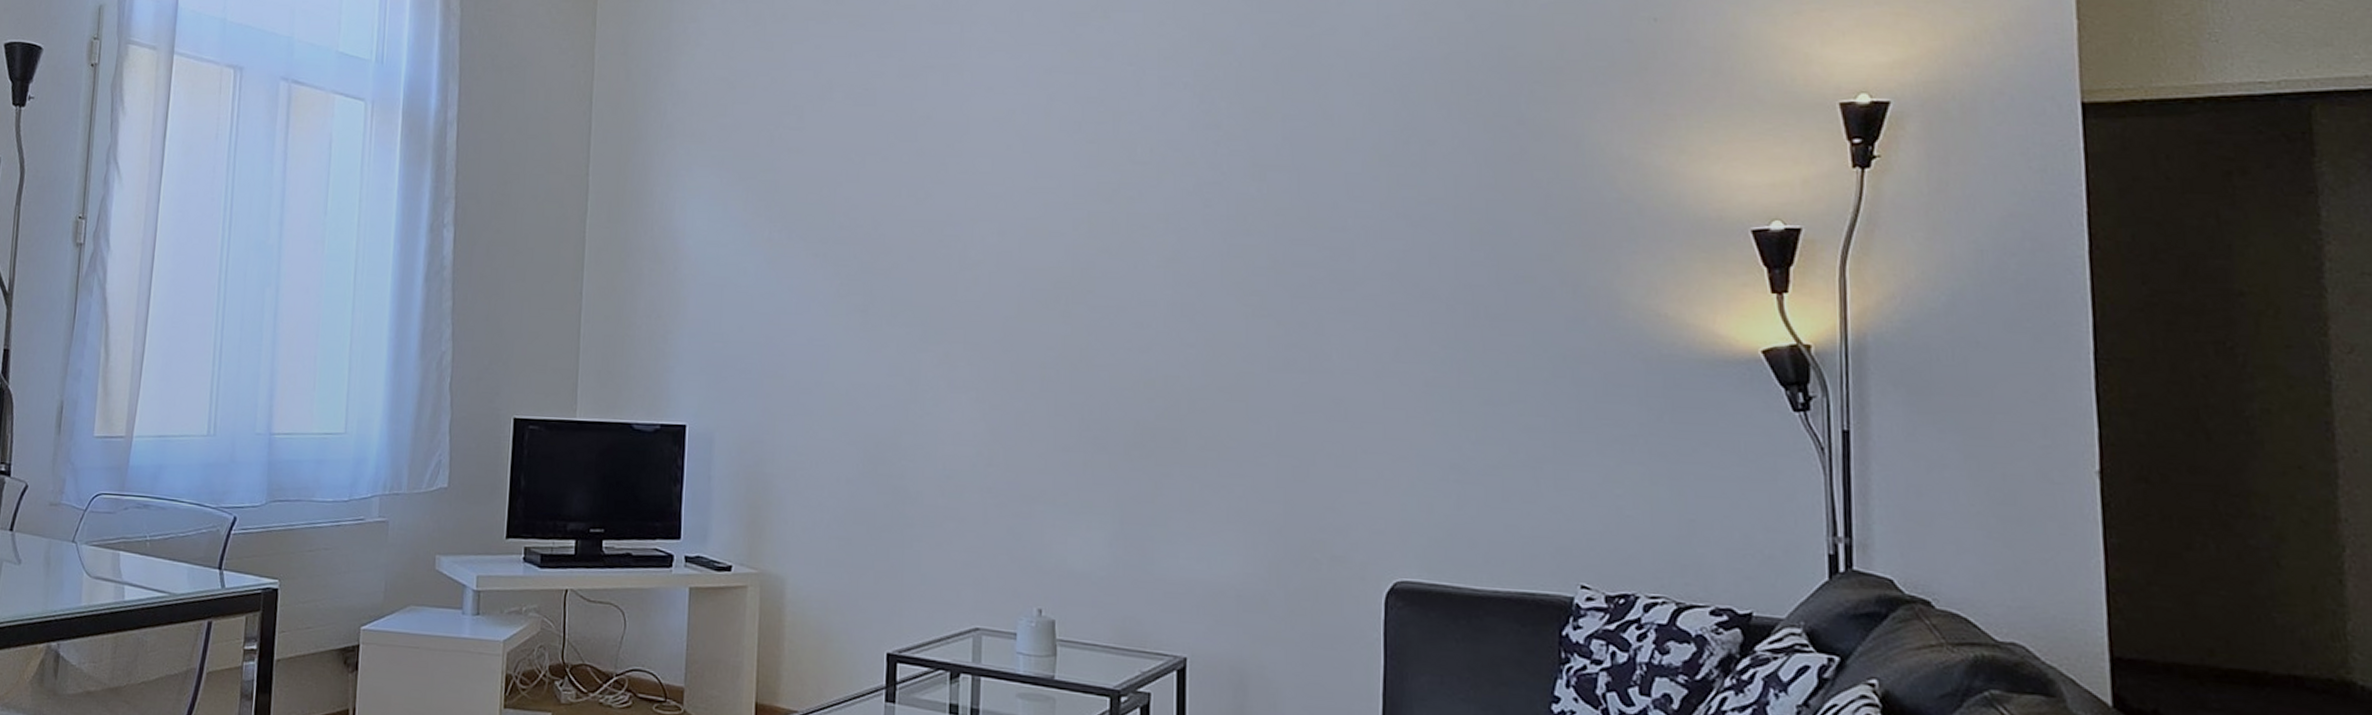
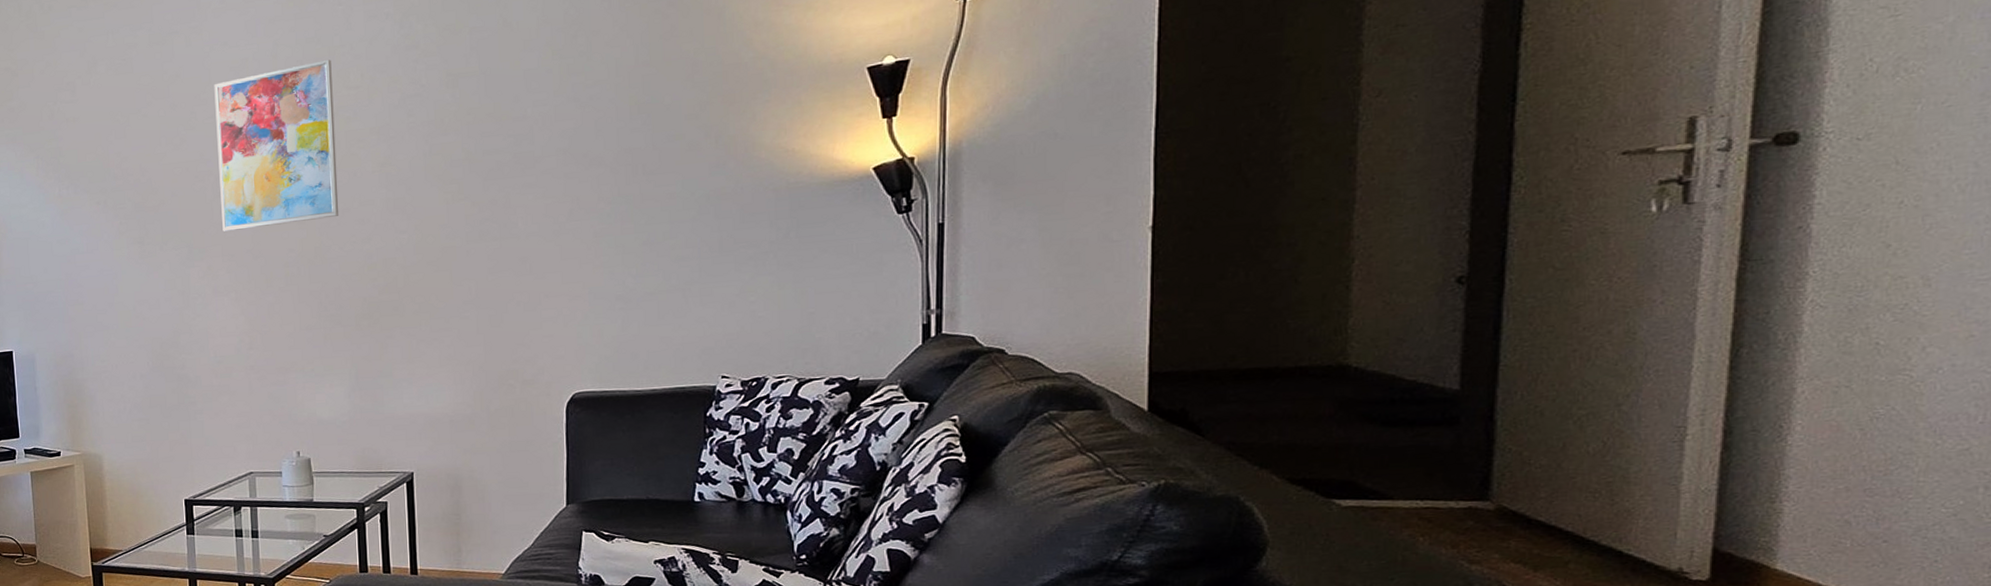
wall art: none [967,126,1115,315] -> present [214,59,339,232]

